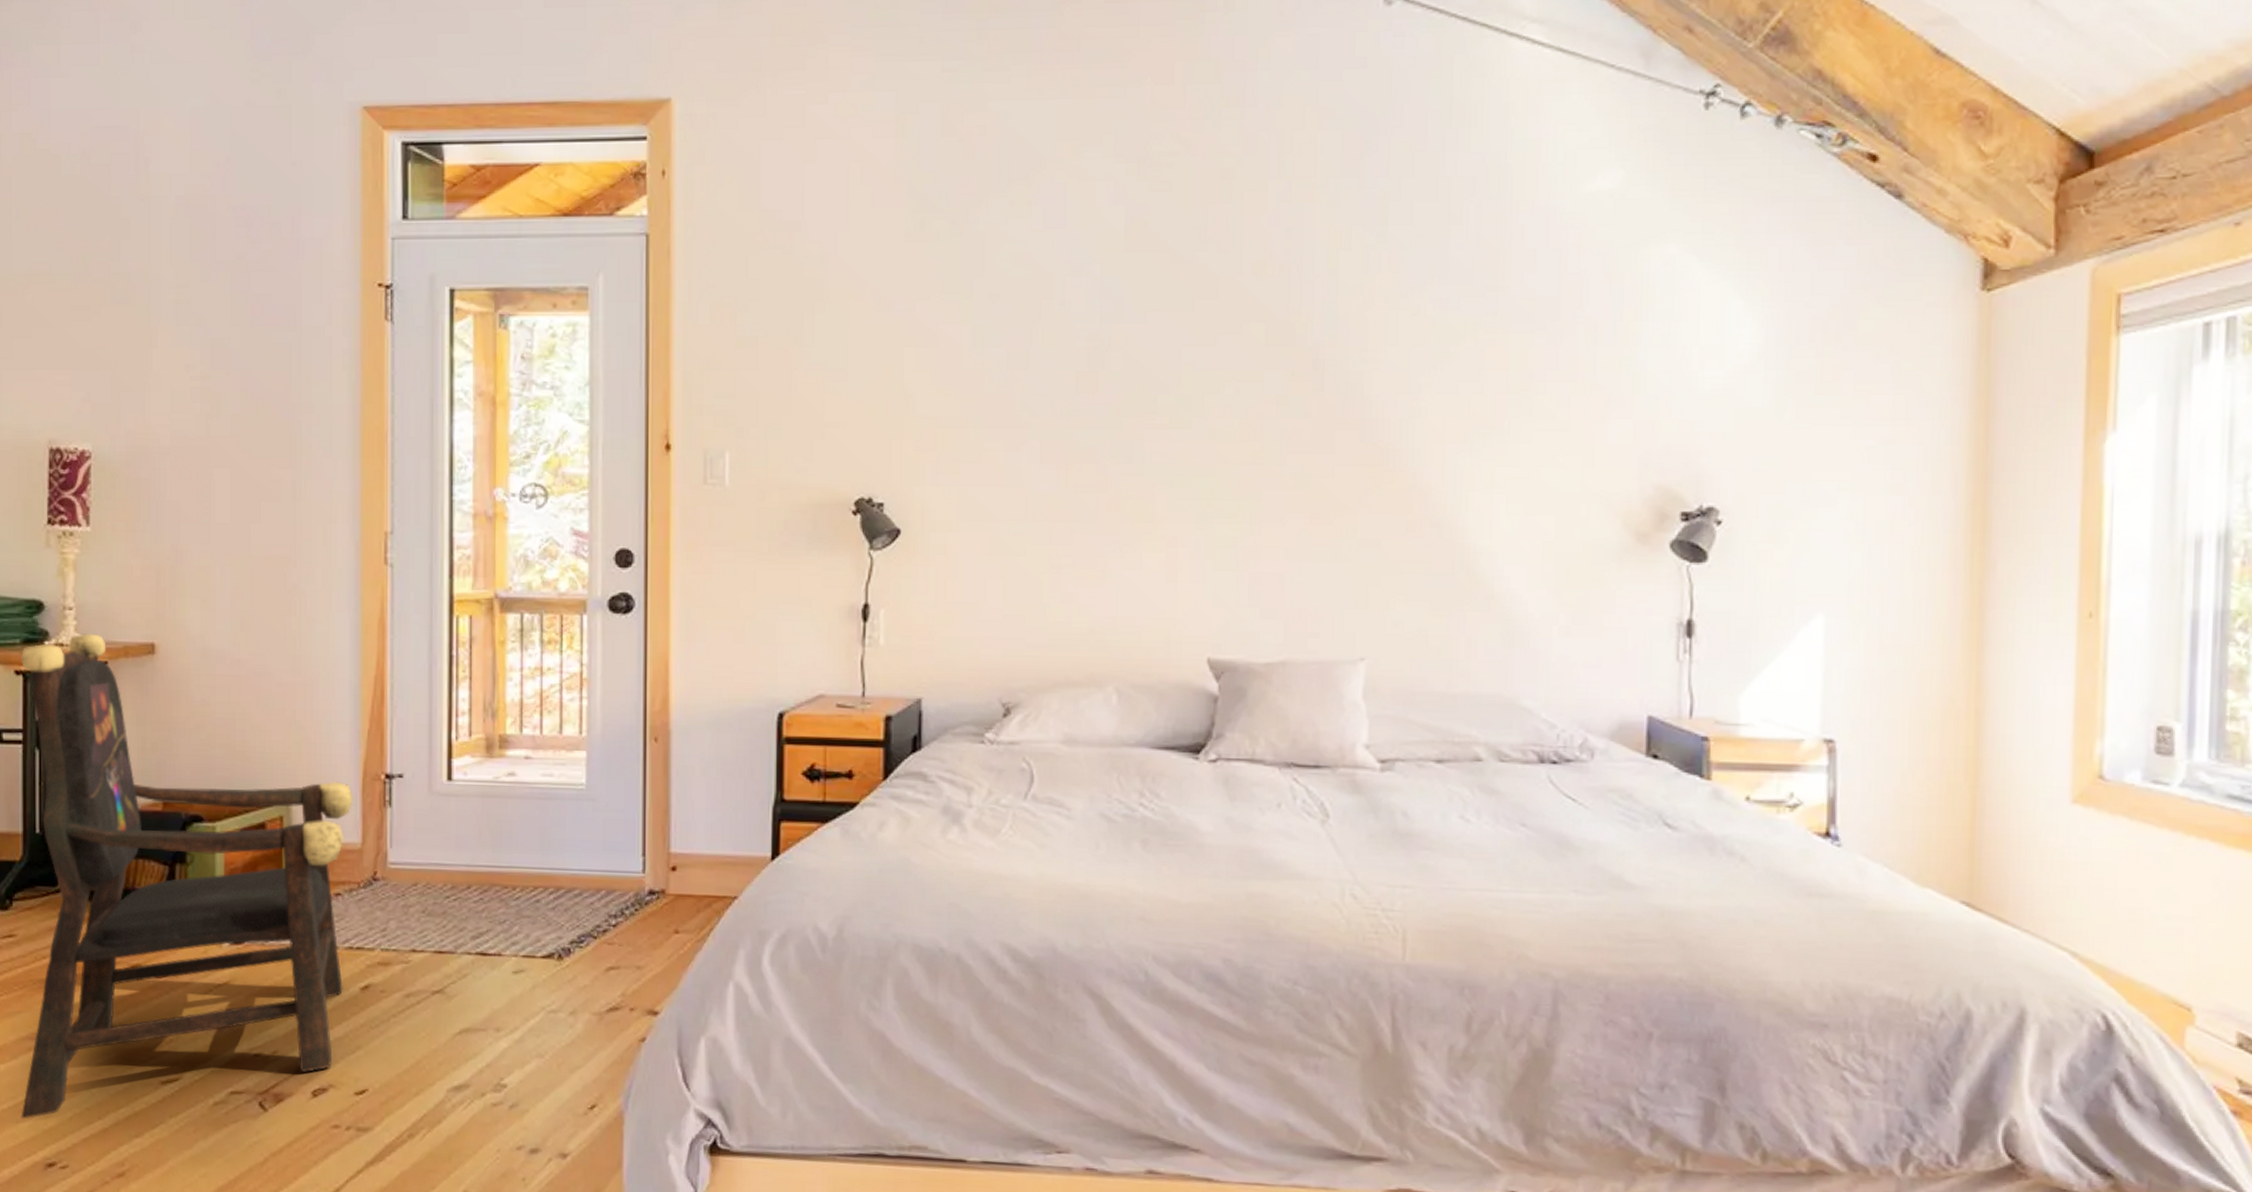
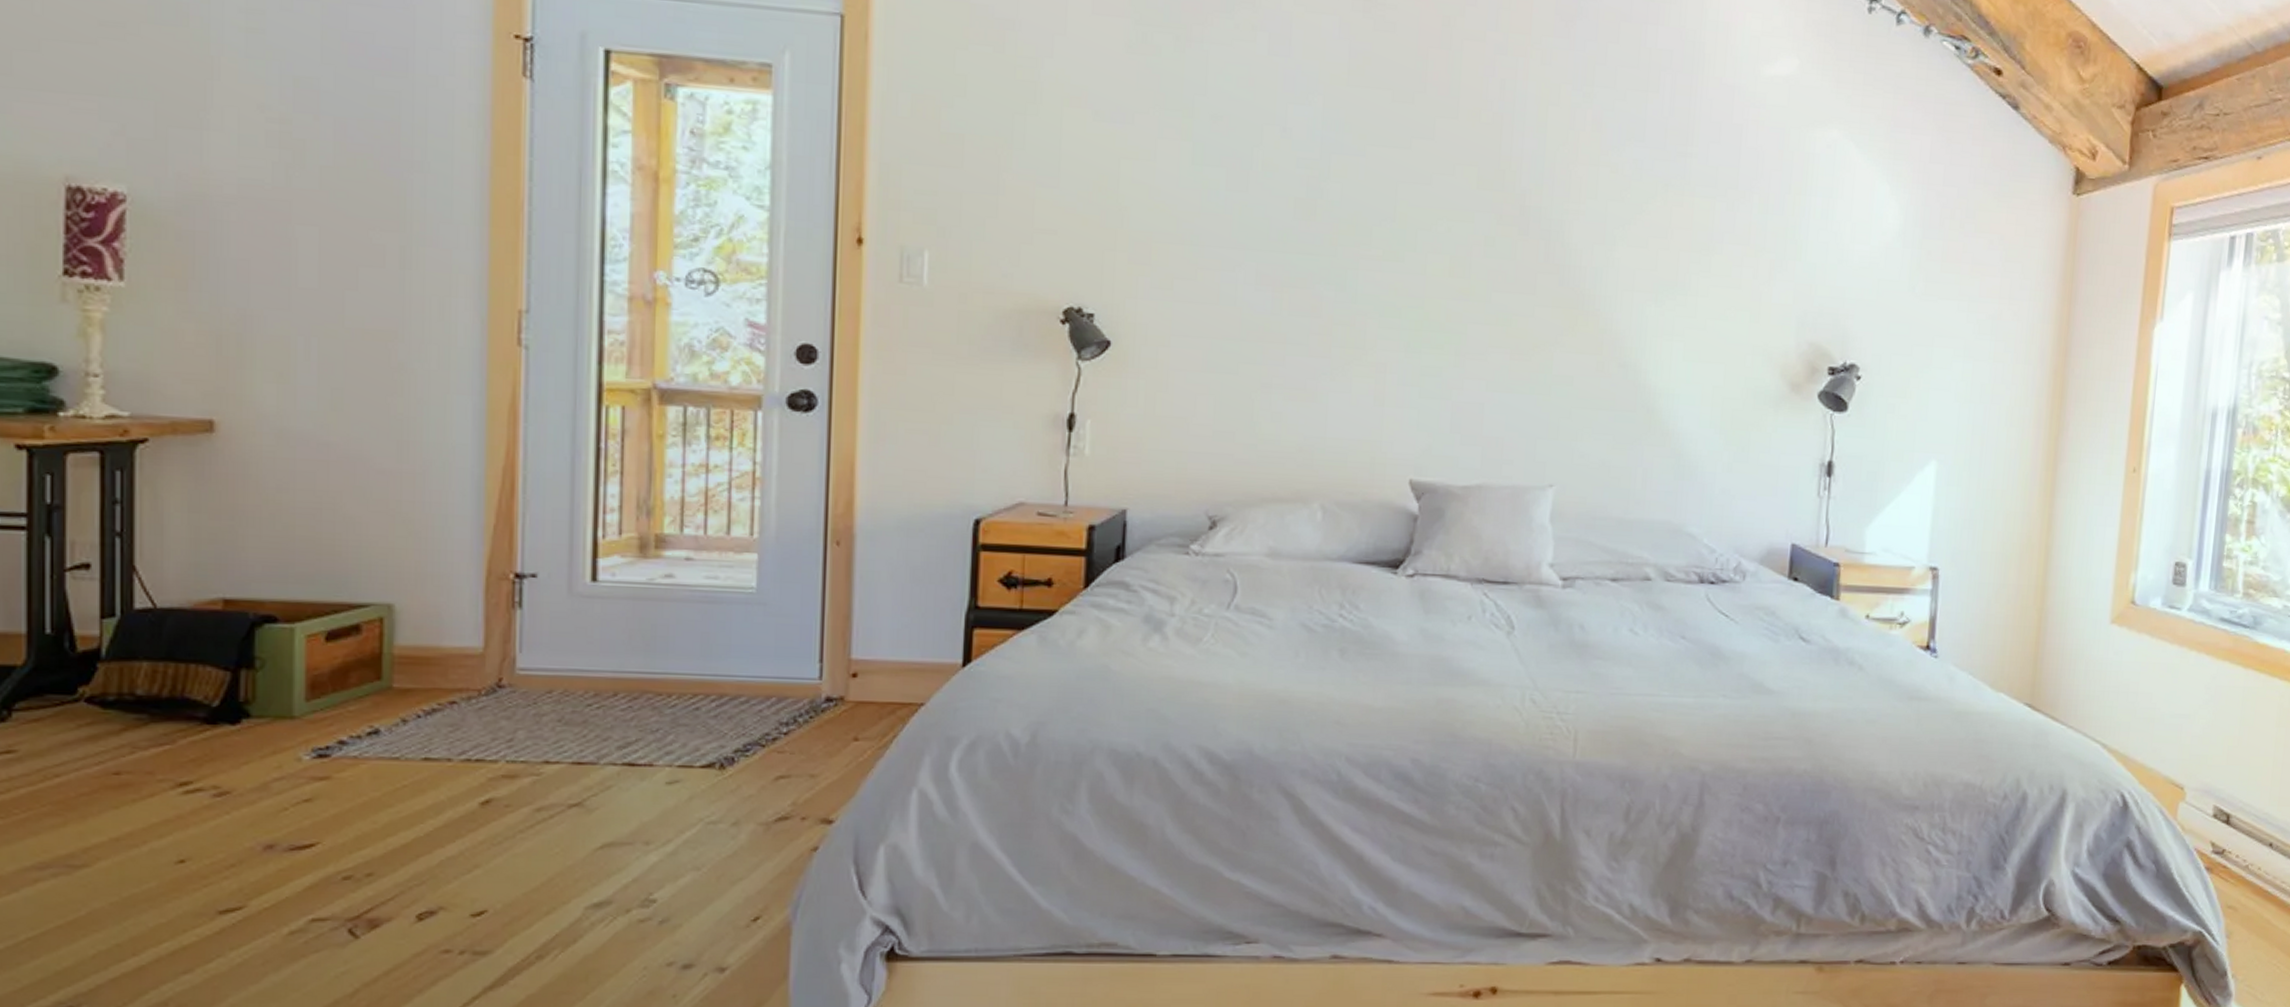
armchair: present [21,633,353,1119] -> none [23,405,474,960]

